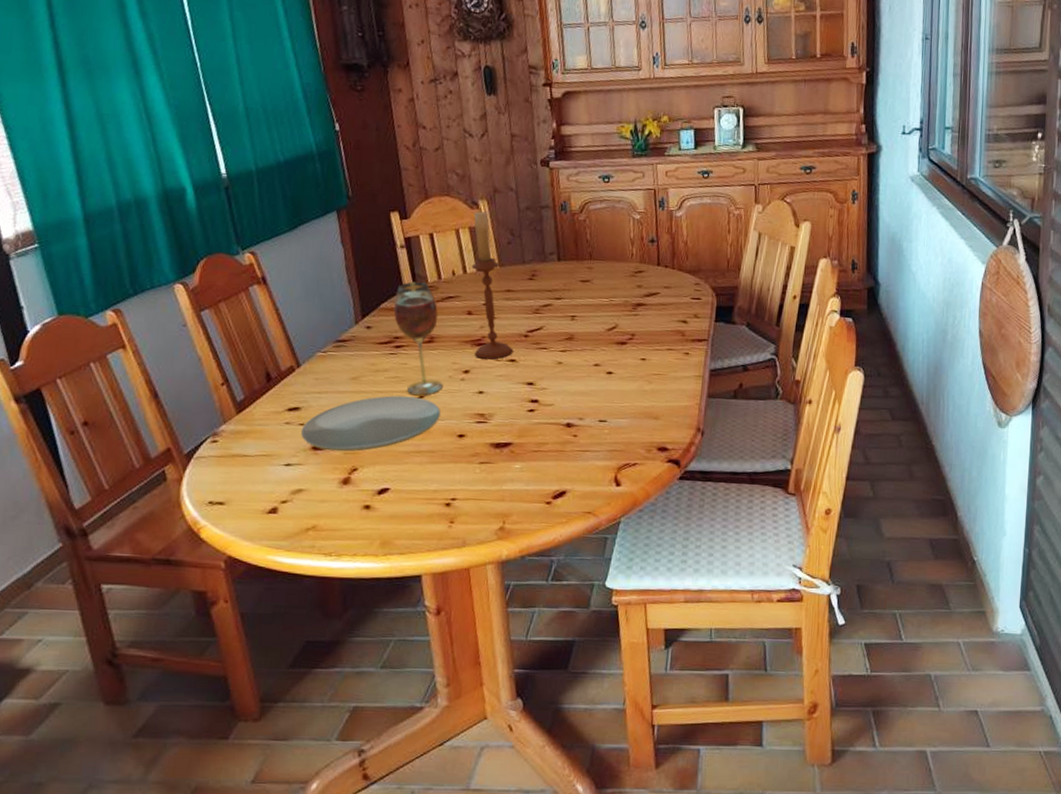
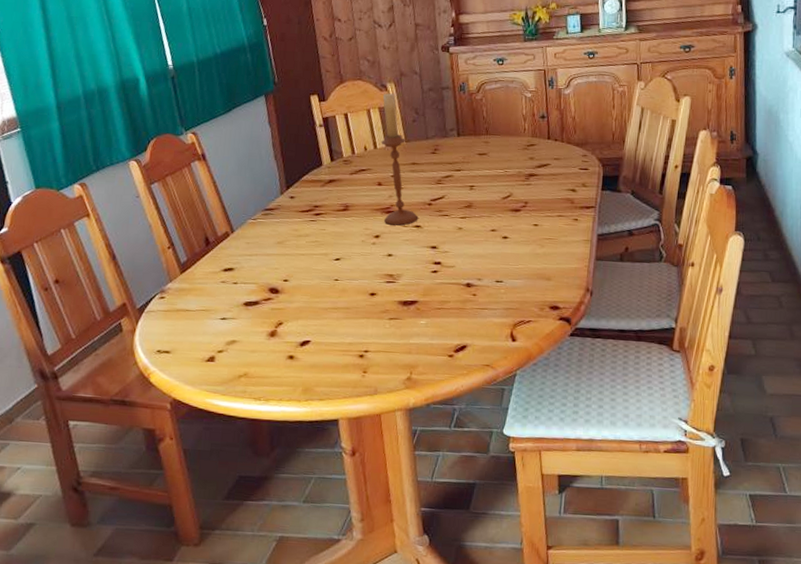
plate: present [300,395,441,452] -> none [234,258,355,308]
wineglass: present [393,281,443,395] -> none [313,156,357,258]

